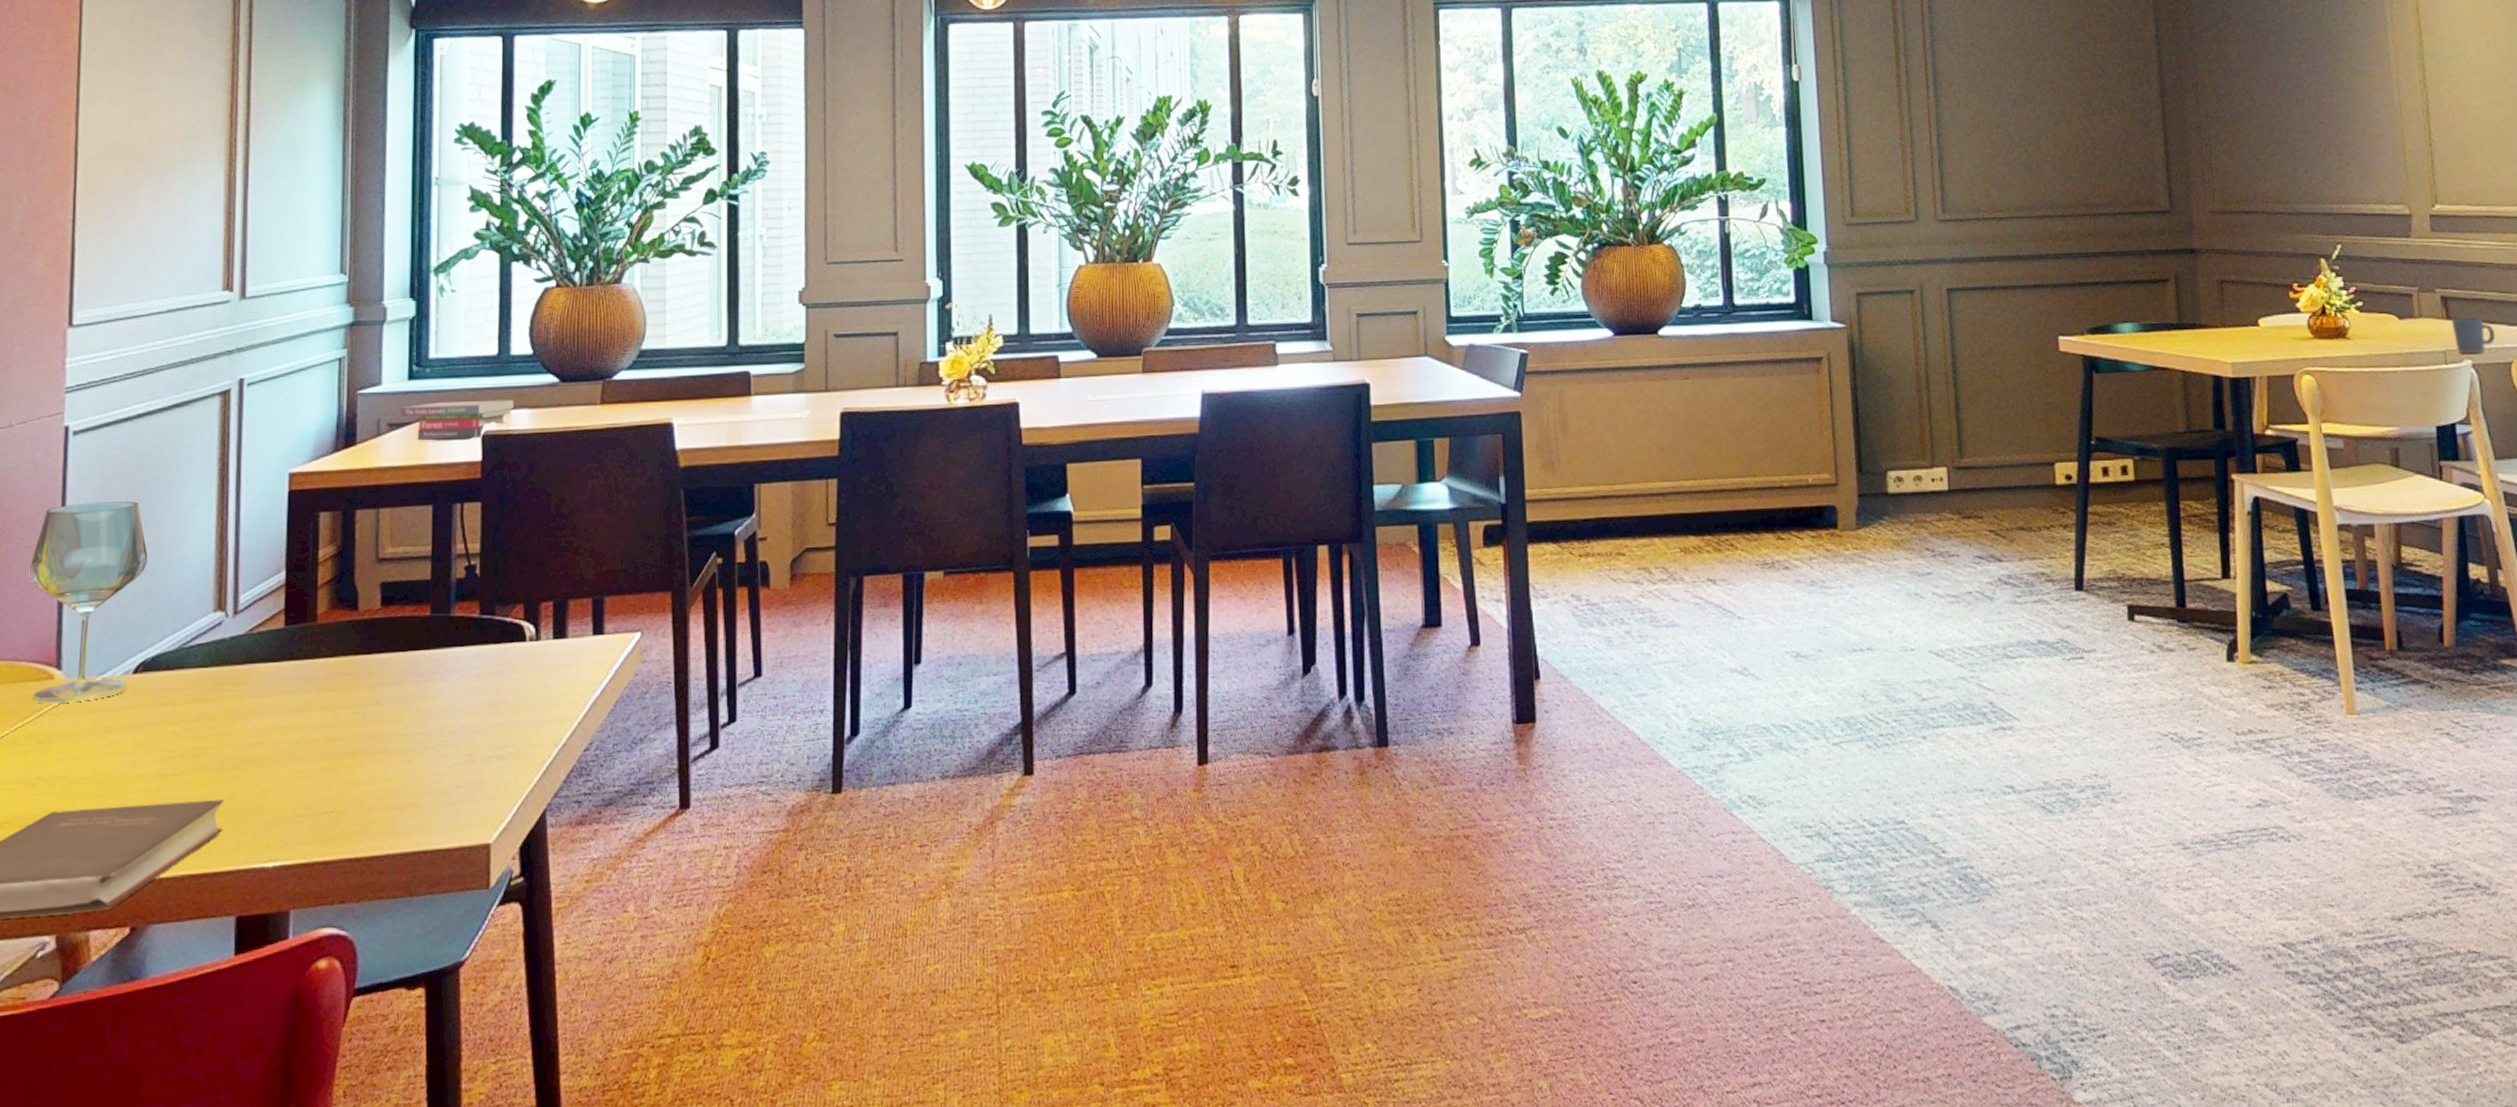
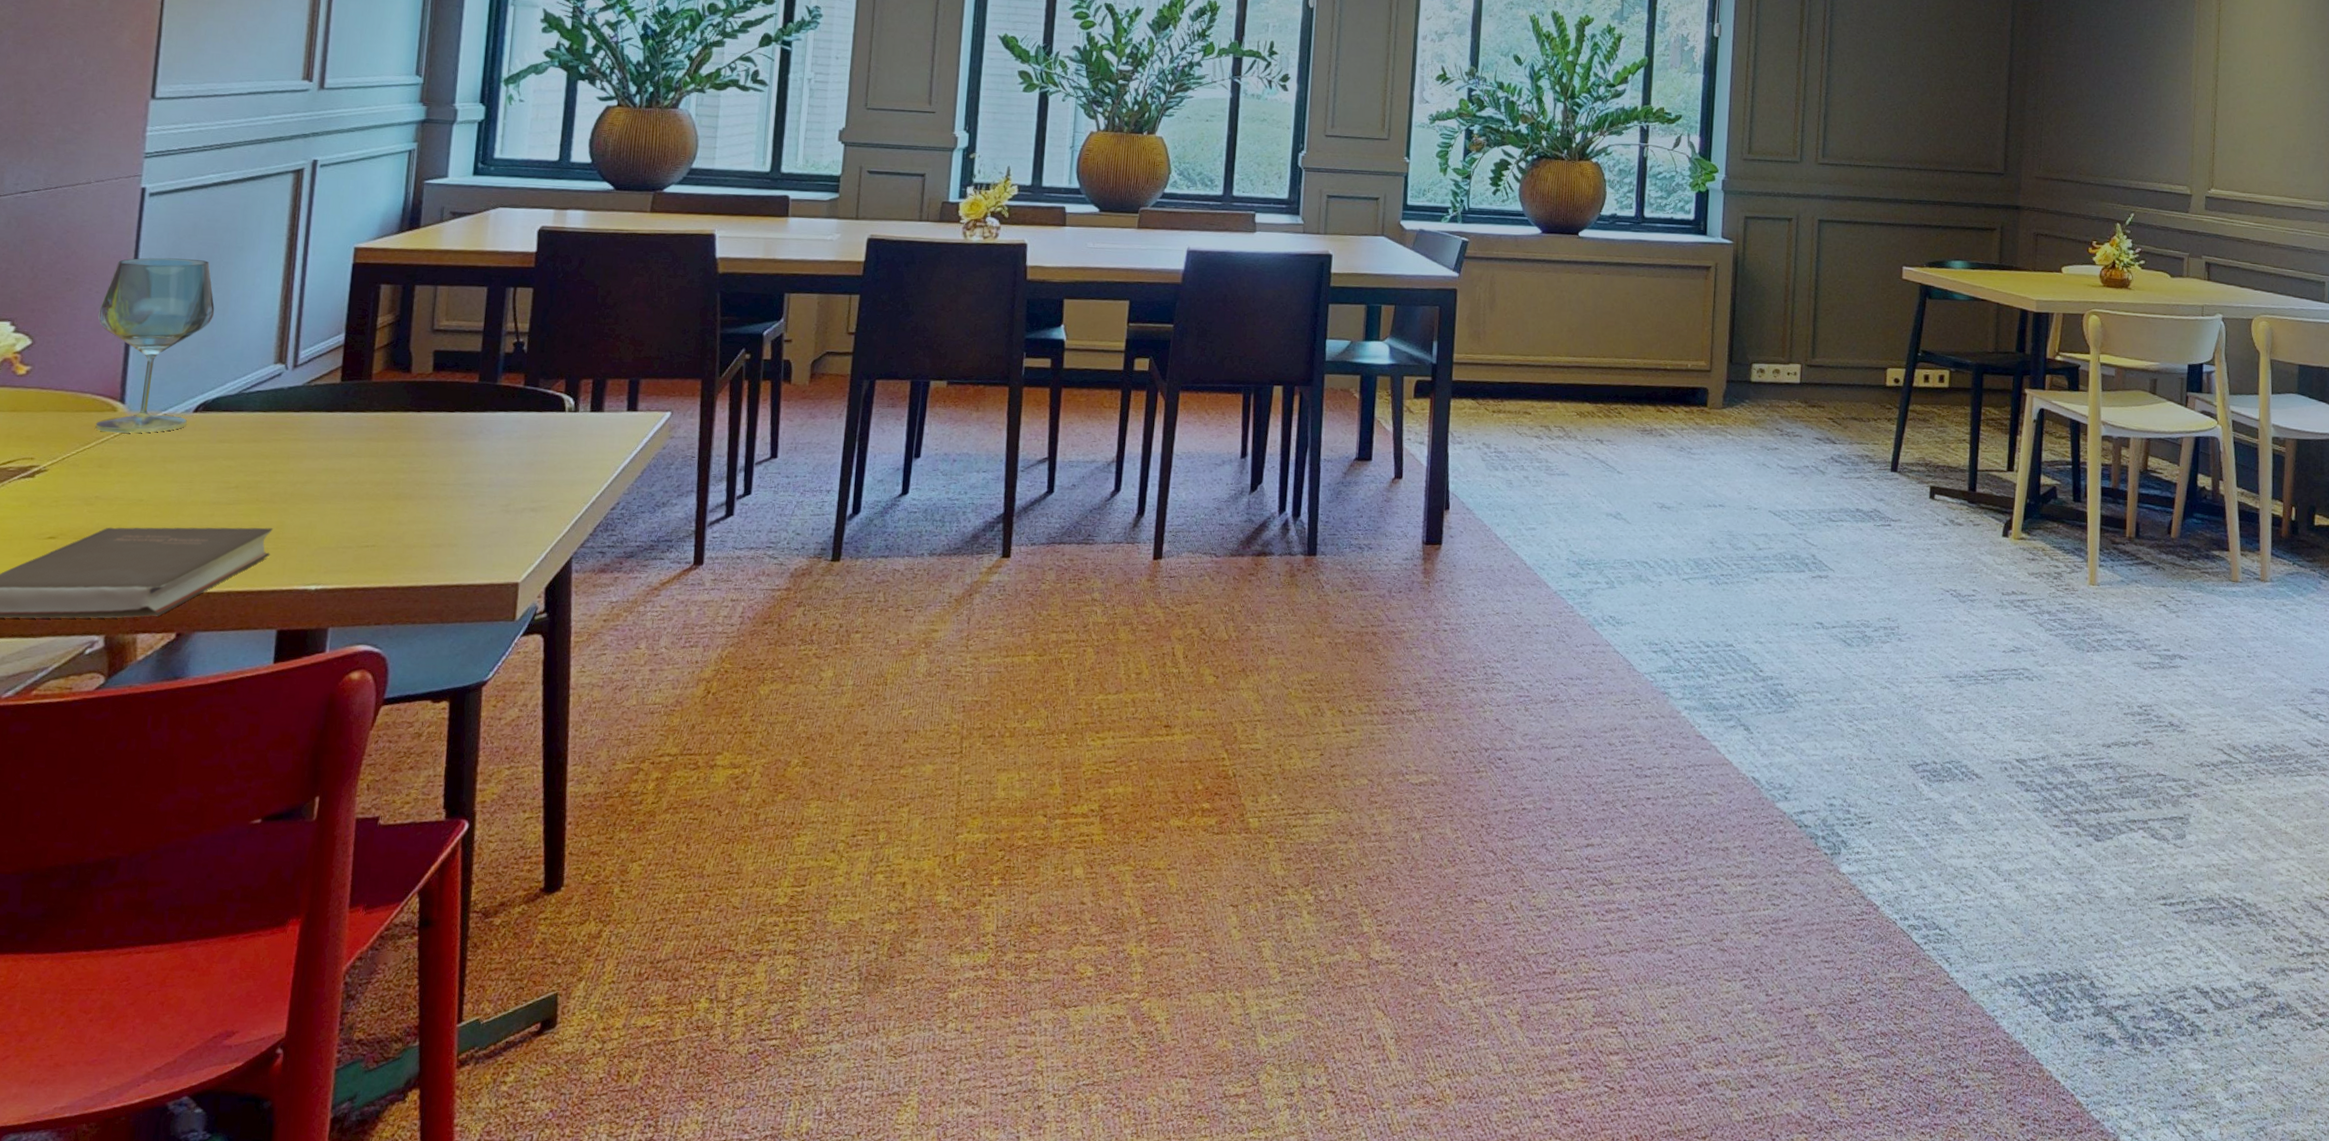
books: present [401,399,514,441] -> none [463,197,570,233]
mug: present [2451,317,2496,353] -> none [2211,280,2243,309]

